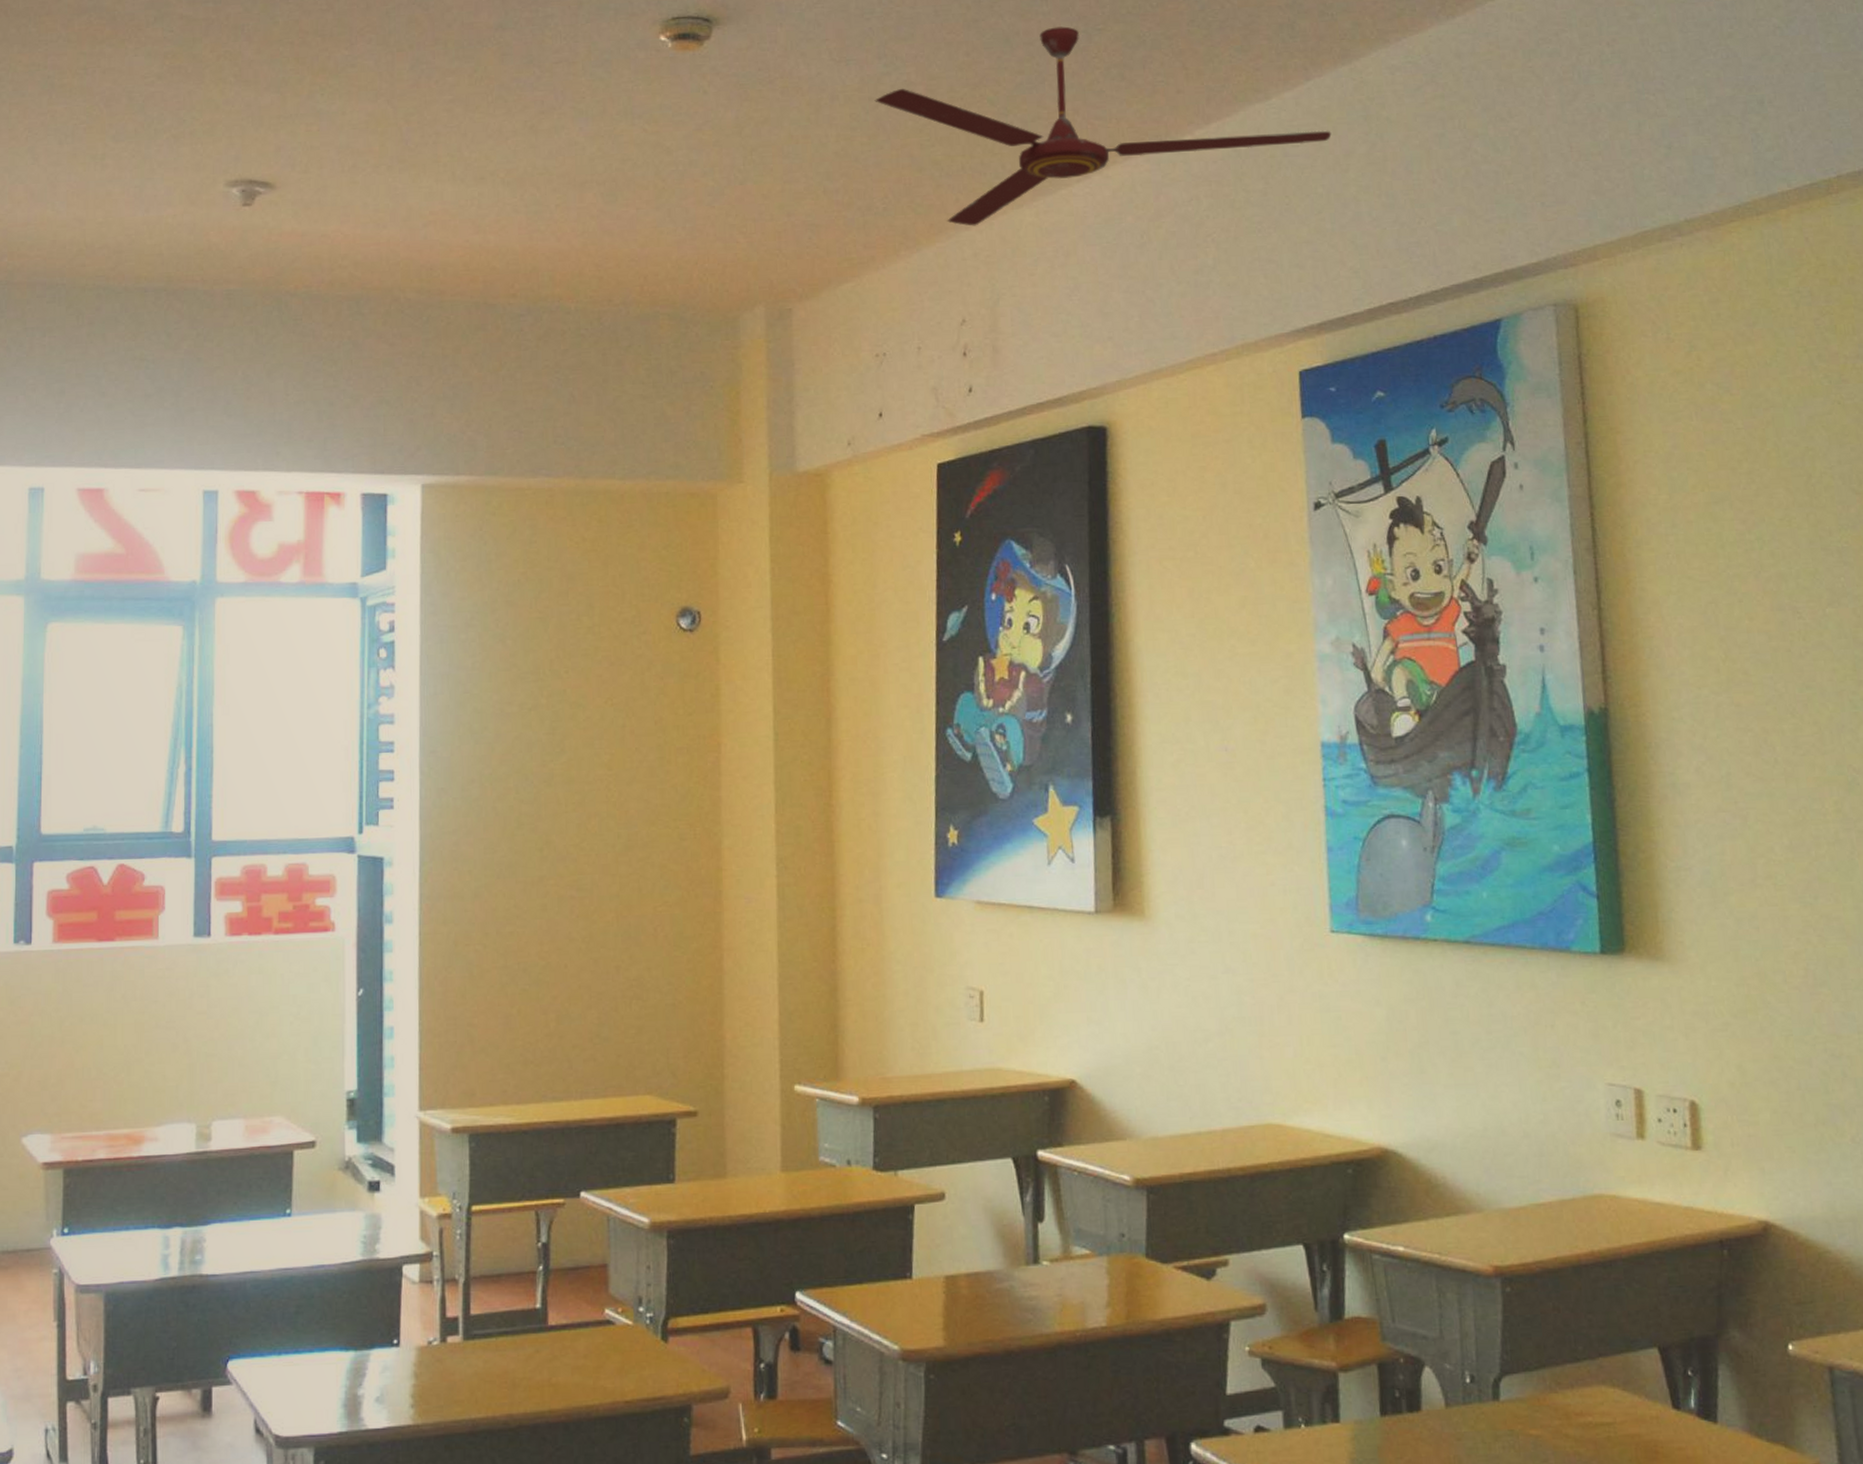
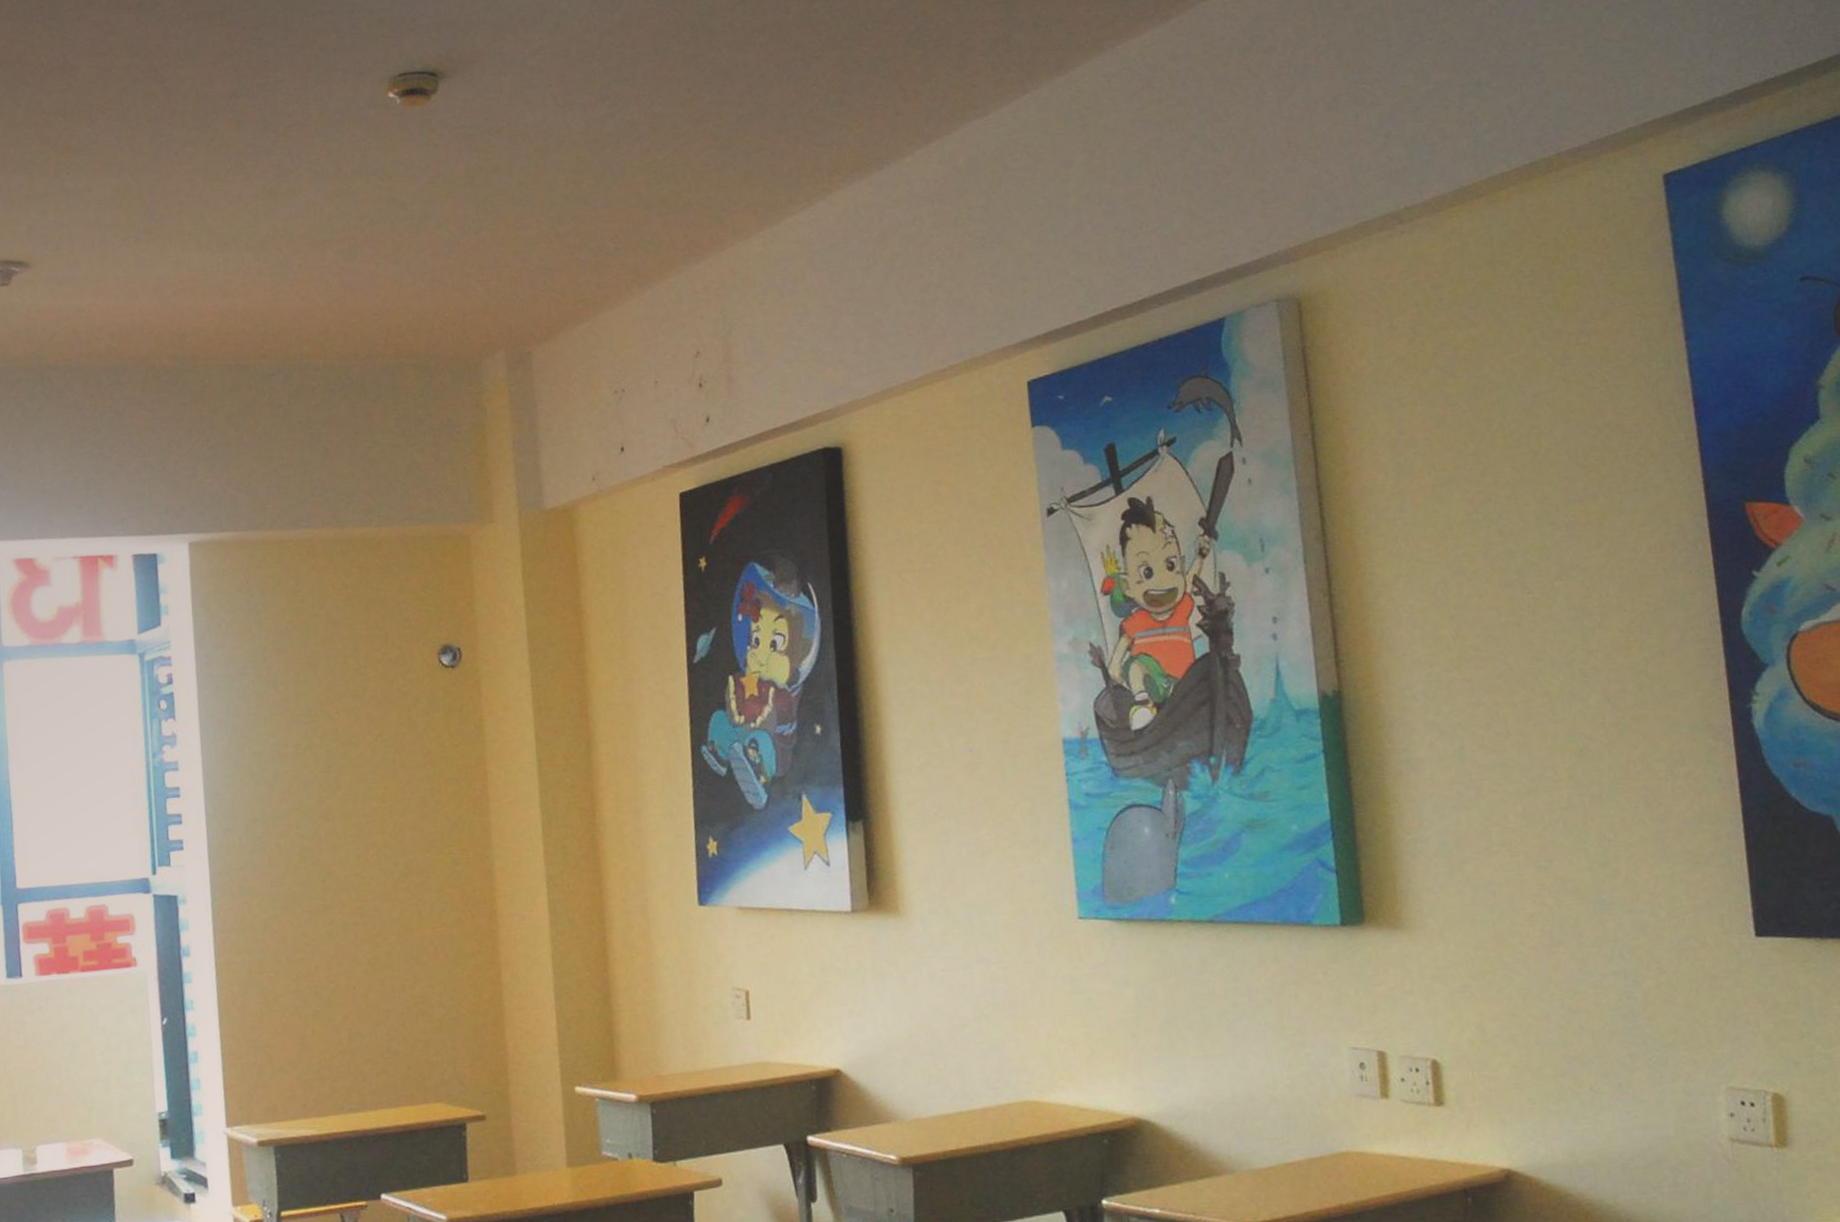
ceiling fan: present [874,26,1332,226] -> none [600,56,1051,260]

